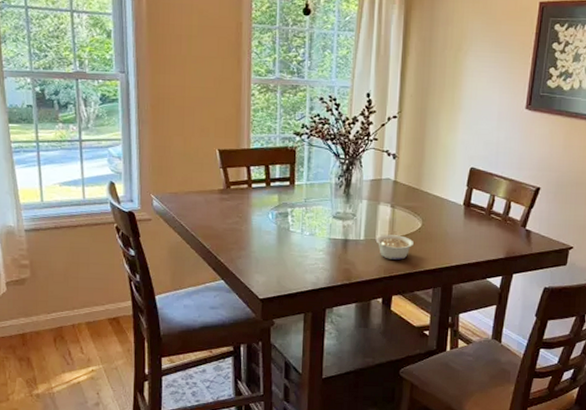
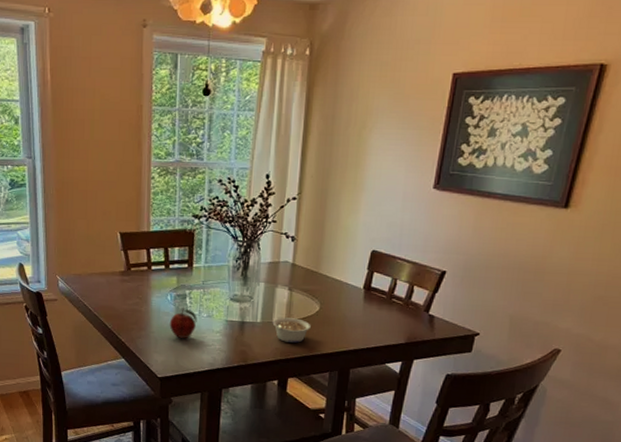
fruit: none [271,225,300,258] -> present [169,307,197,338]

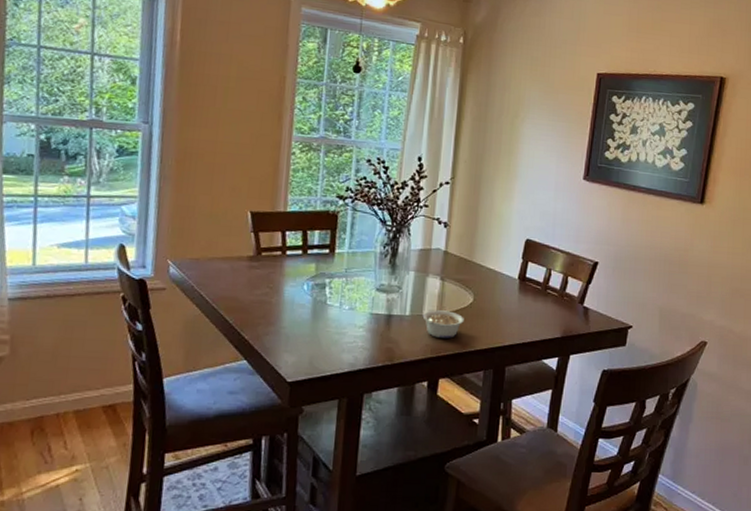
fruit: present [169,307,197,338] -> none [304,298,338,335]

